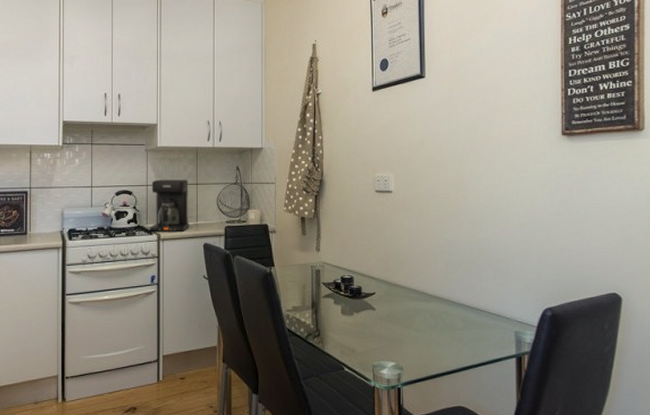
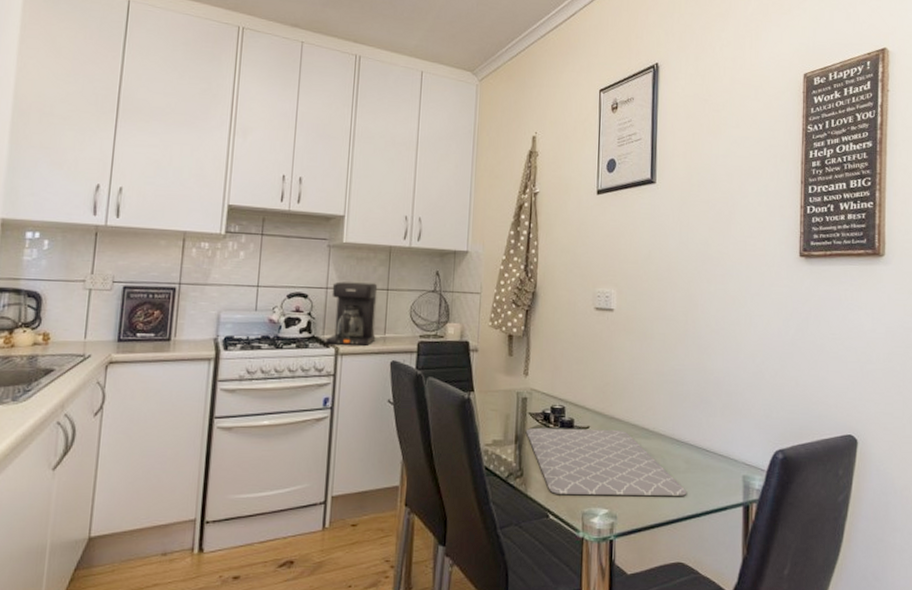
placemat: none [320,294,465,351] -> present [525,427,687,497]

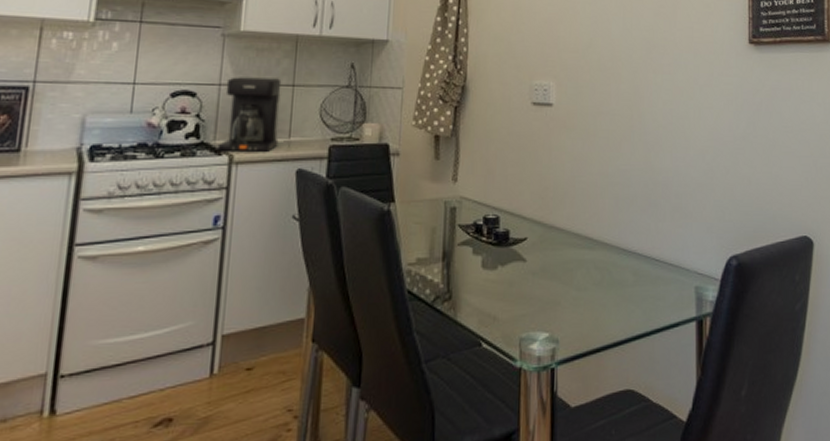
placemat: present [525,427,687,497] -> none [454,240,636,319]

